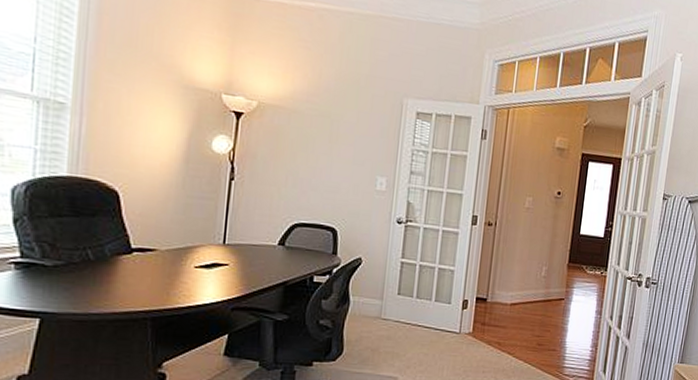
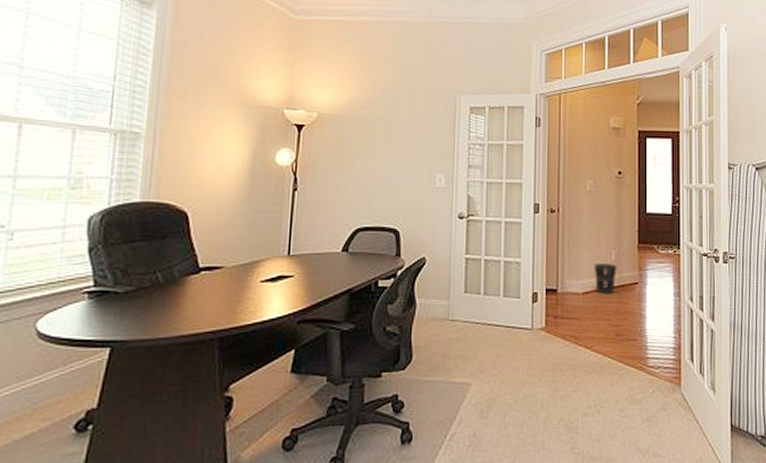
wastebasket: none [523,278,546,308] -> present [594,264,617,295]

